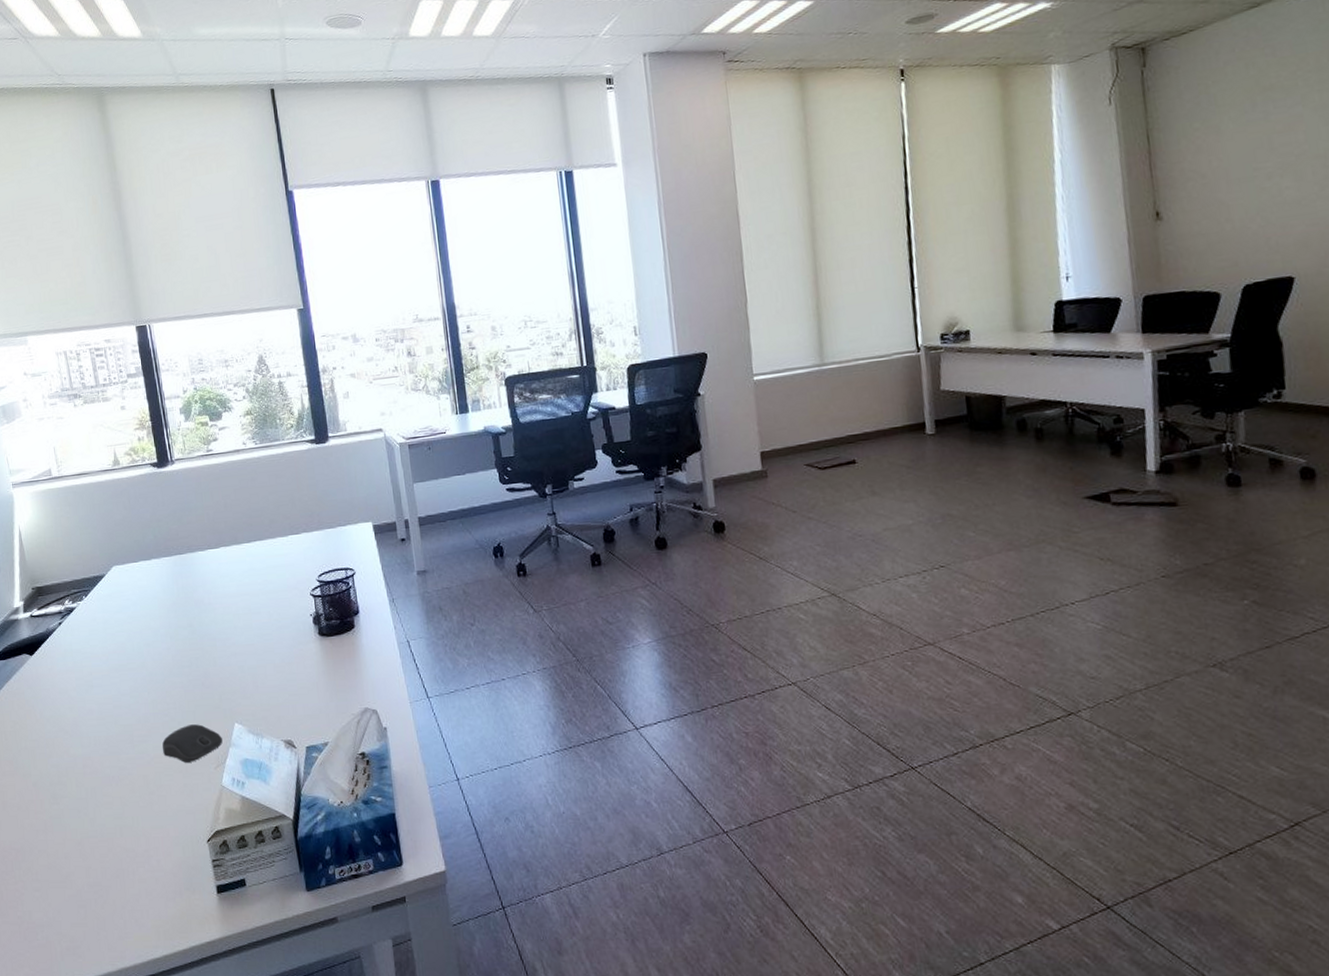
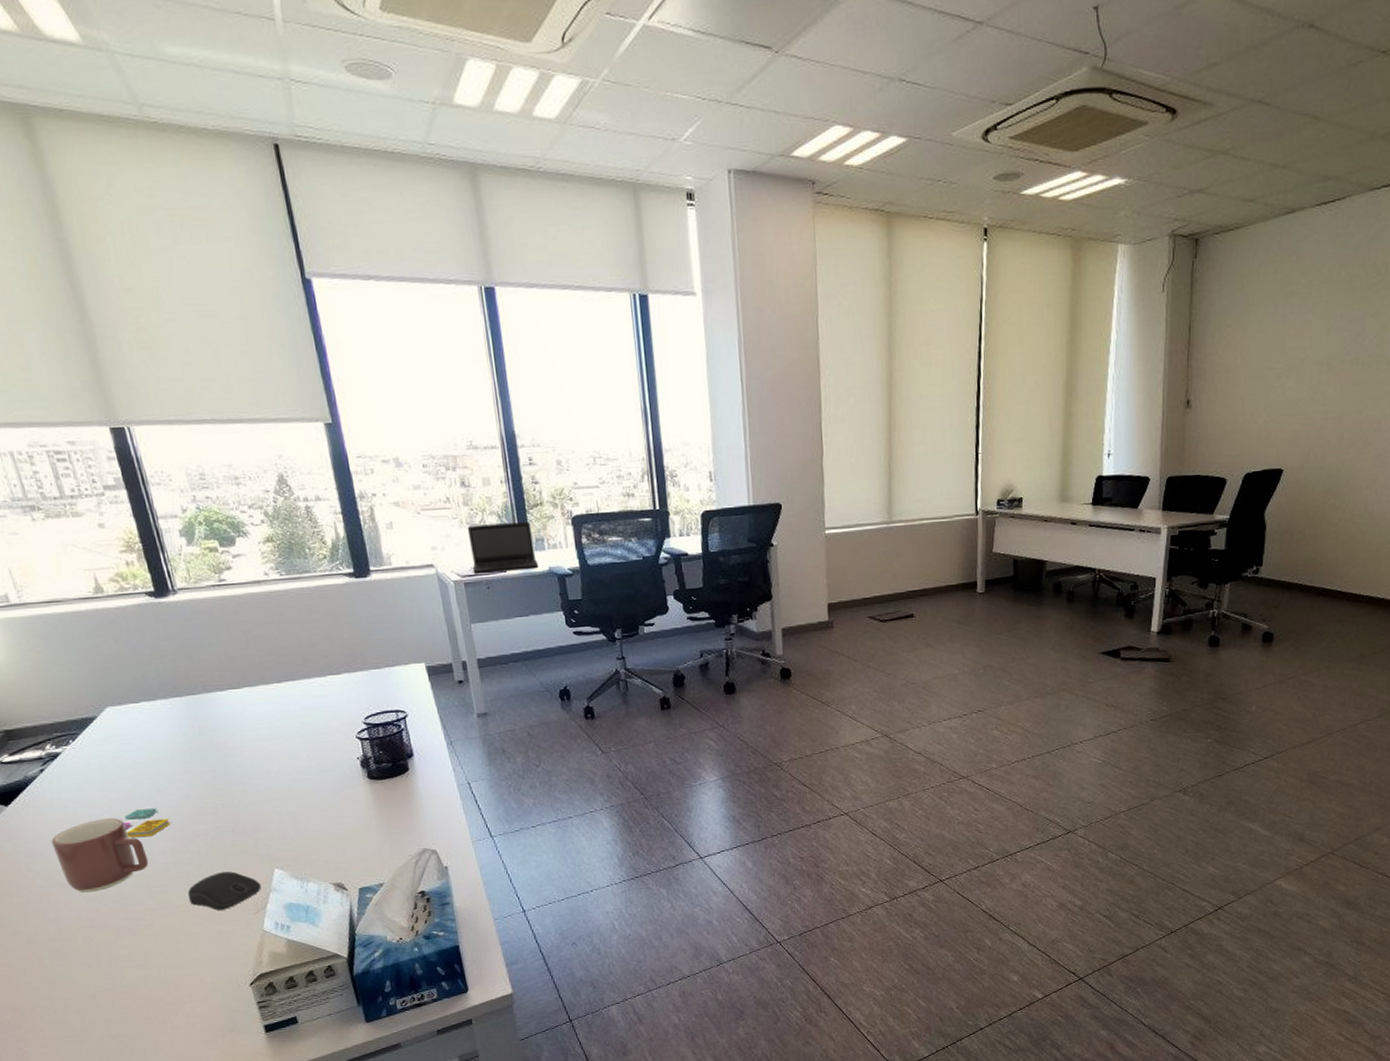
mug: none [61,669,134,739] -> present [51,818,149,893]
books: none [117,660,154,688] -> present [123,808,171,837]
laptop: none [412,385,475,435] -> present [467,522,539,573]

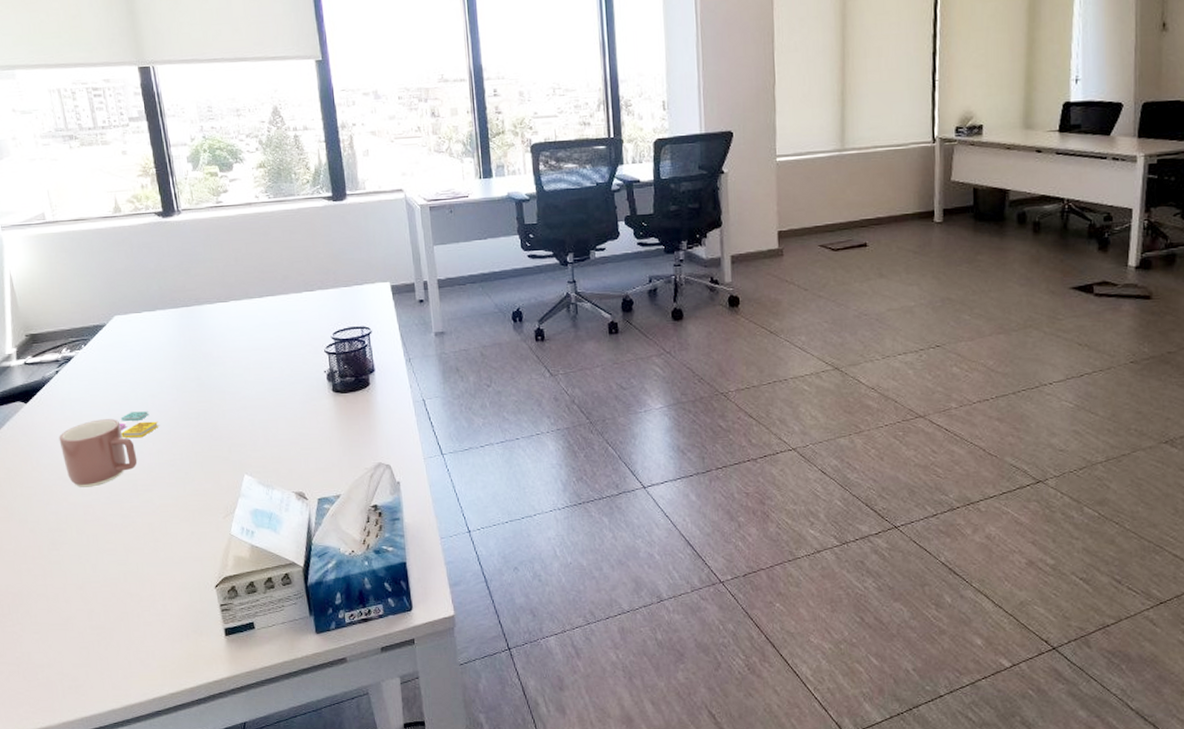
computer mouse: present [188,871,261,910] -> none [168,475,232,512]
laptop: present [467,522,539,573] -> none [434,149,498,198]

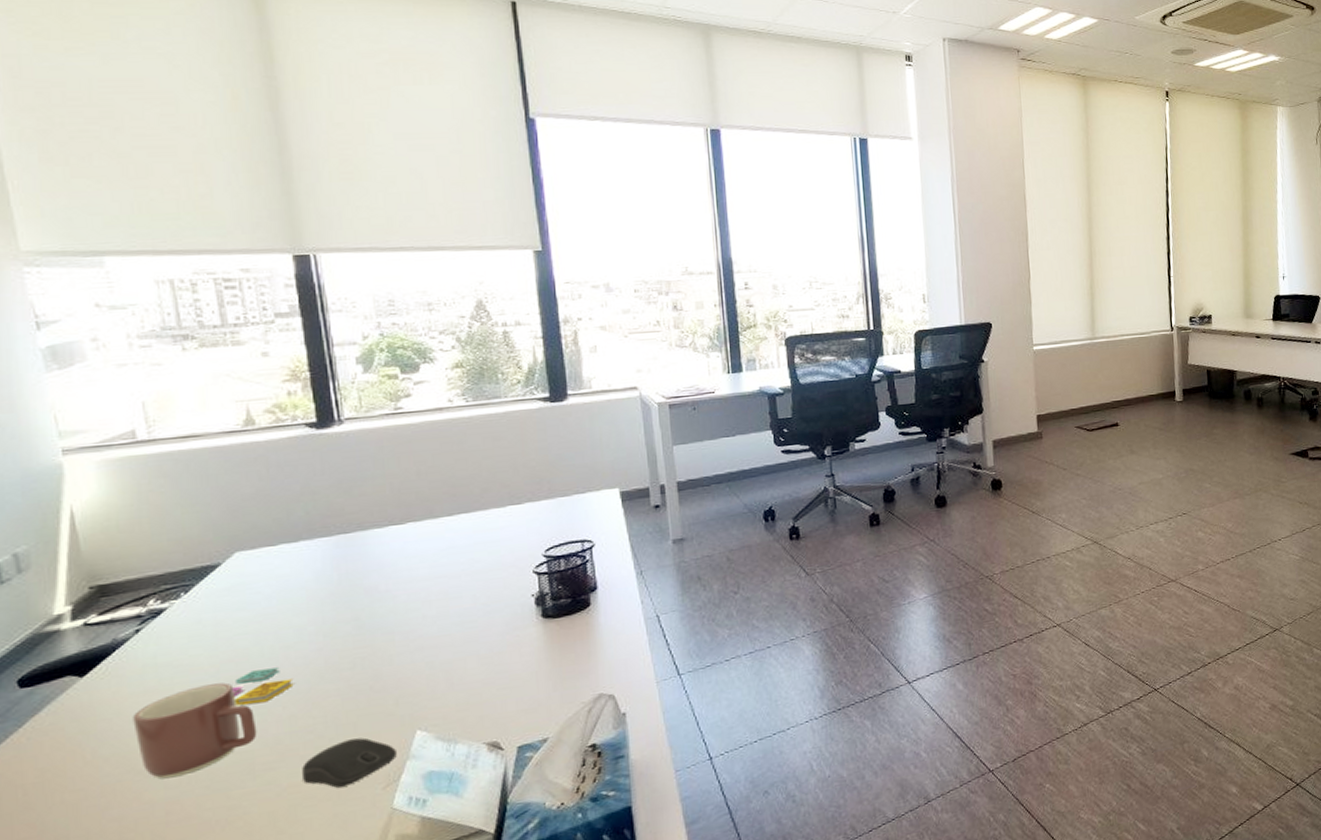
computer mouse: none [168,475,232,512] -> present [302,737,397,788]

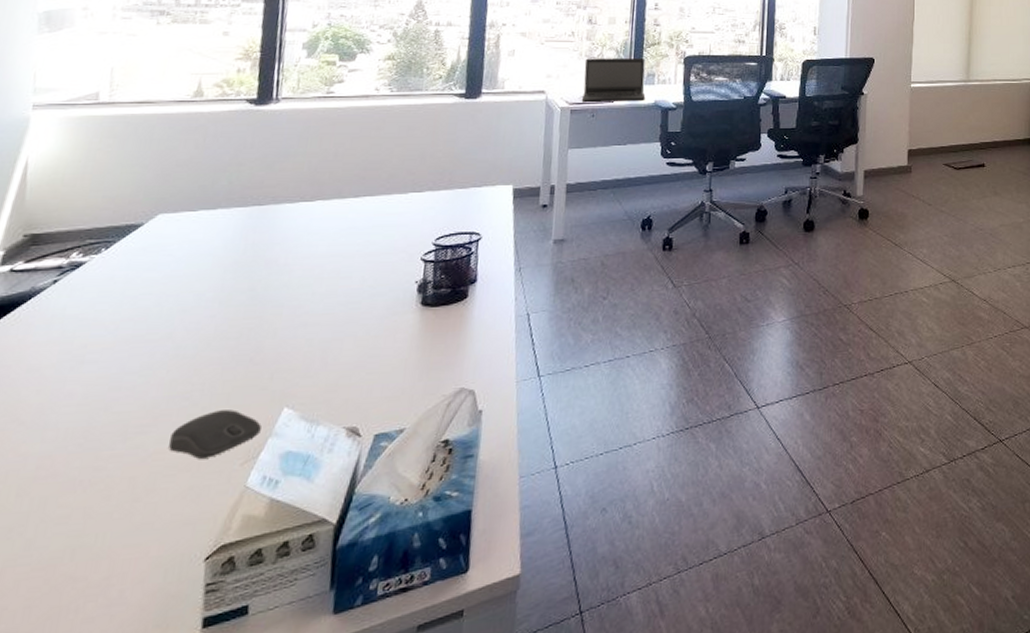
mug: present [132,682,257,779] -> none [27,340,140,432]
books: present [232,667,294,705] -> none [124,330,183,364]
laptop: none [676,343,749,395] -> present [581,58,646,102]

